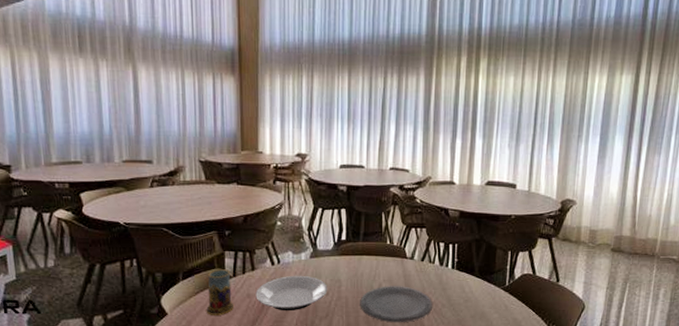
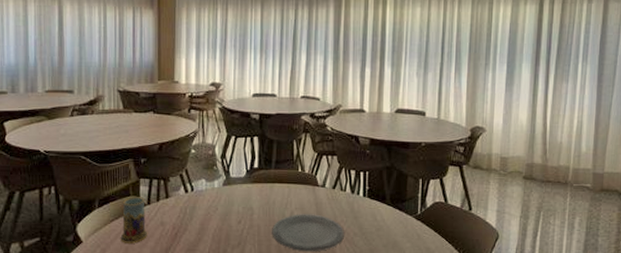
plate: present [255,275,328,311] -> none [169,203,240,240]

